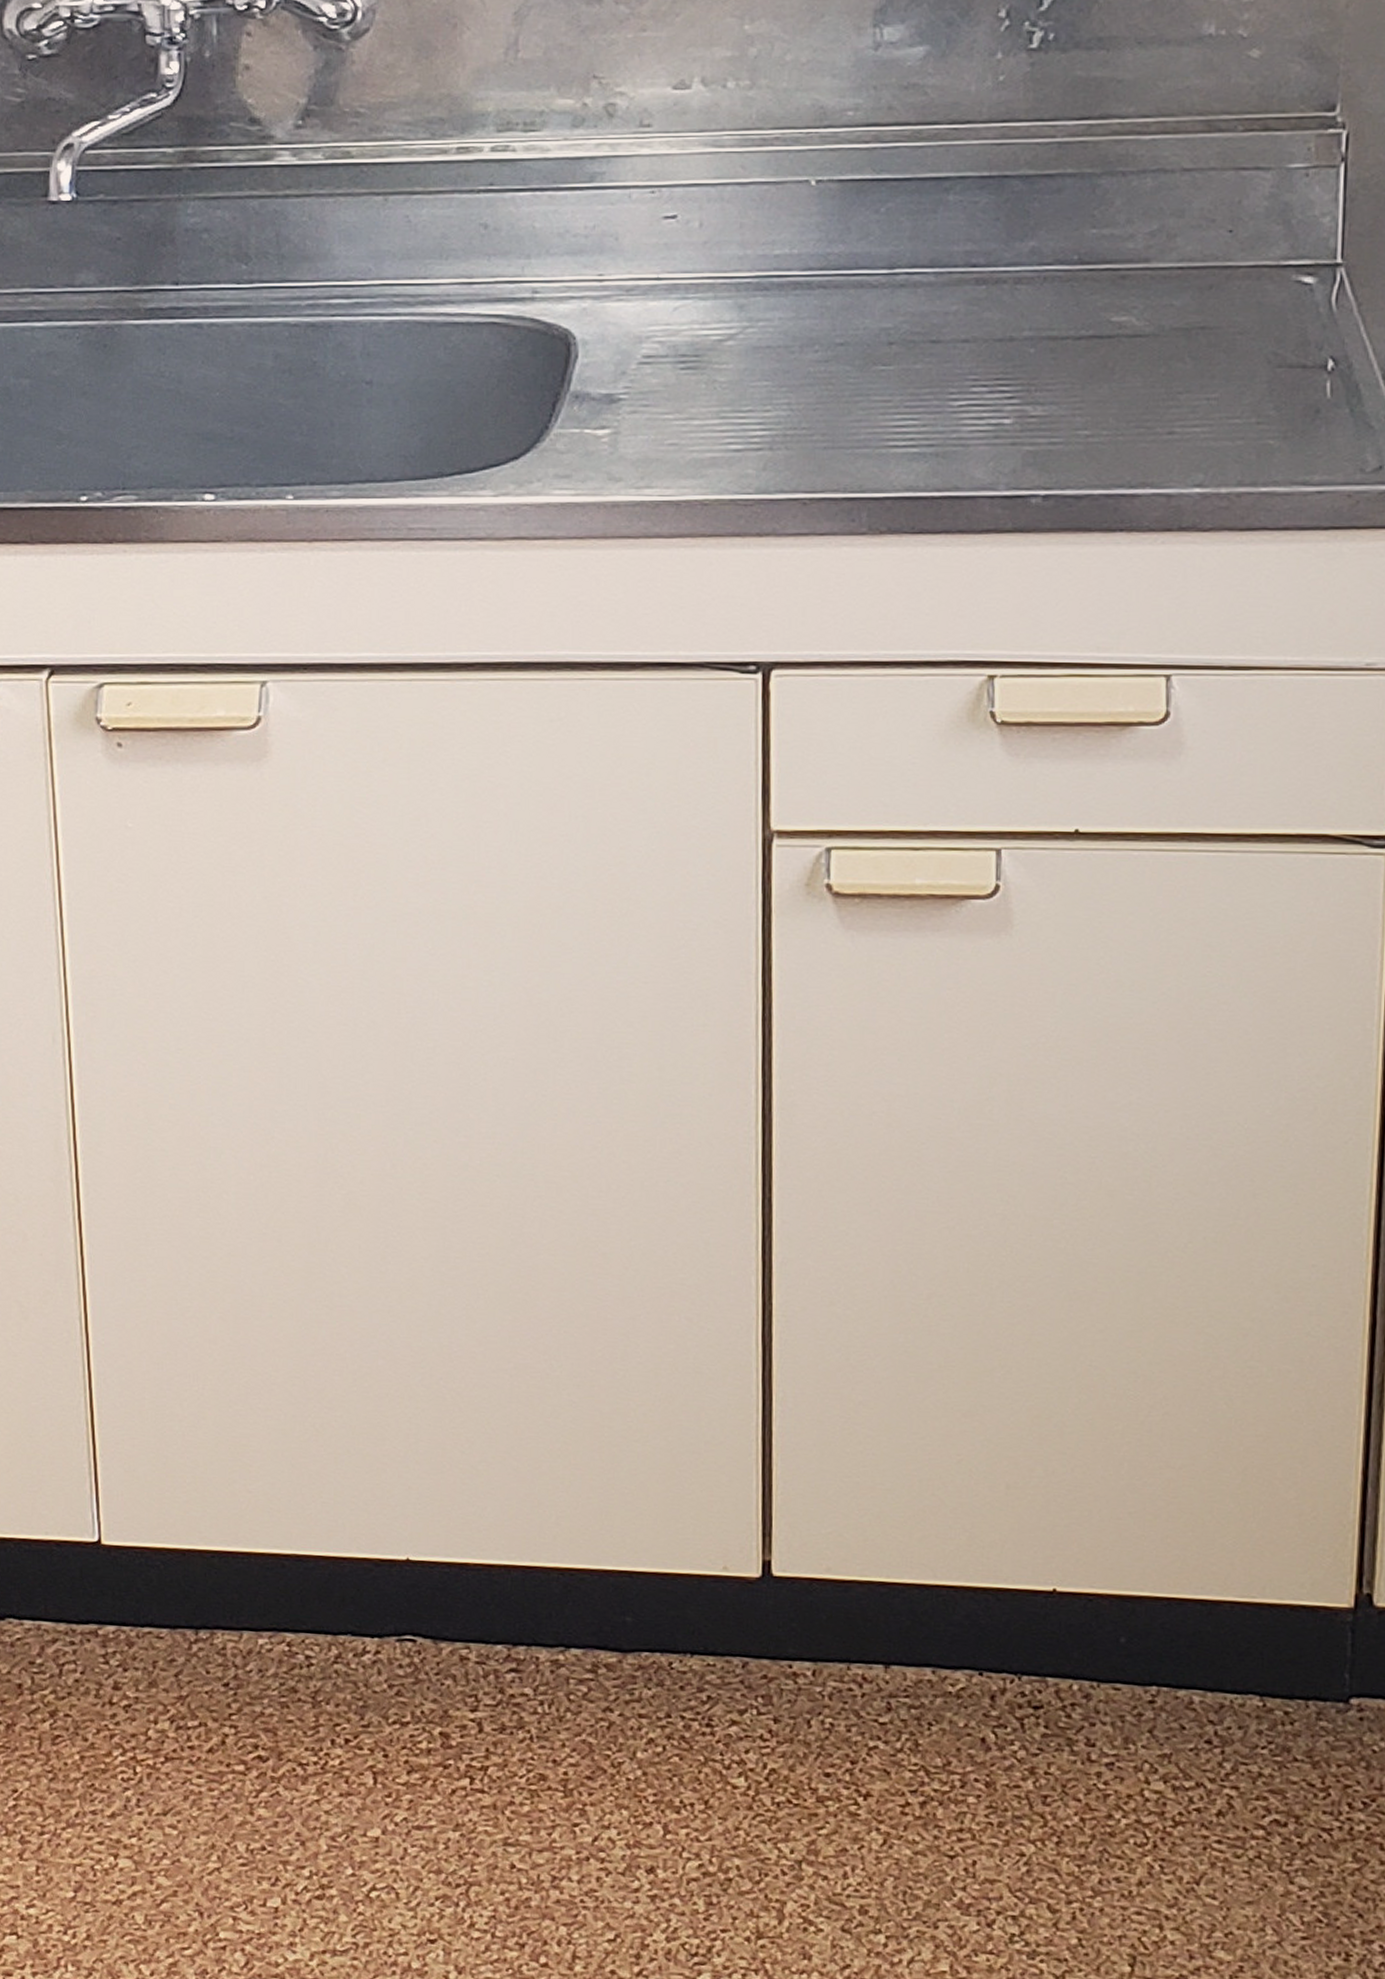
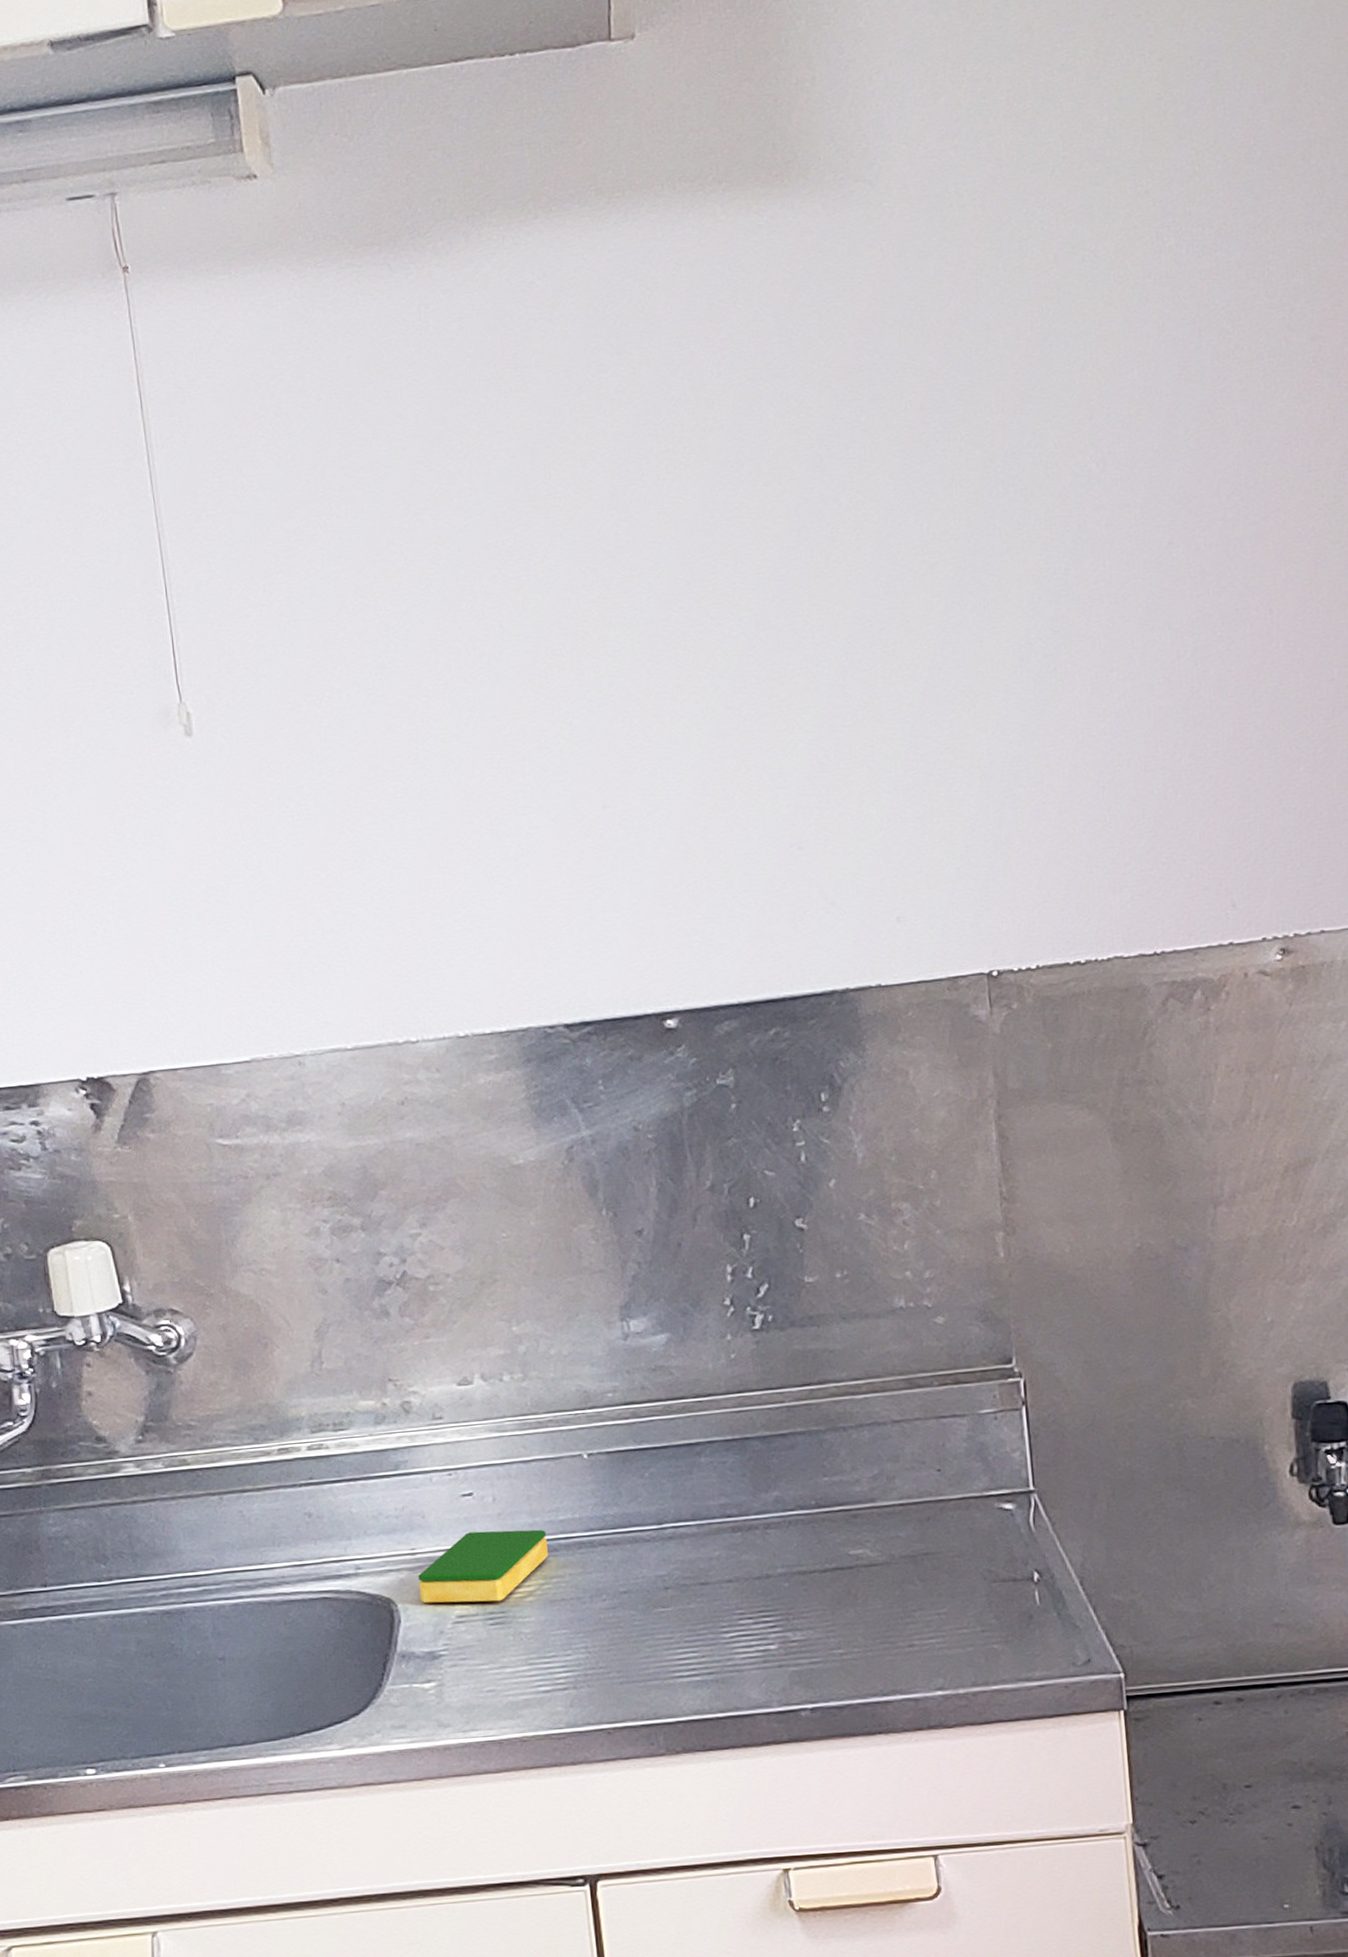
dish sponge: none [603,260,758,343] -> present [418,1529,549,1603]

